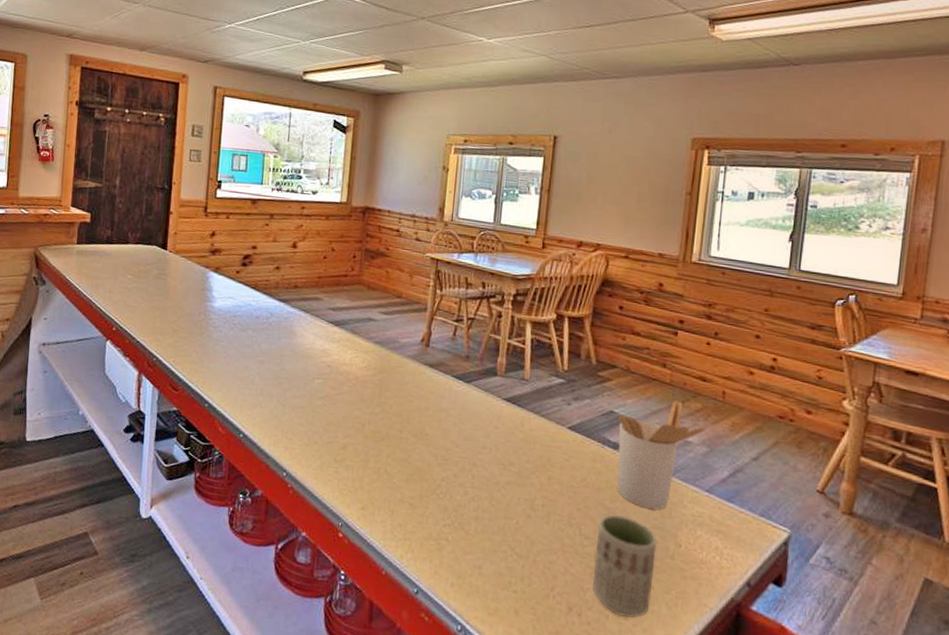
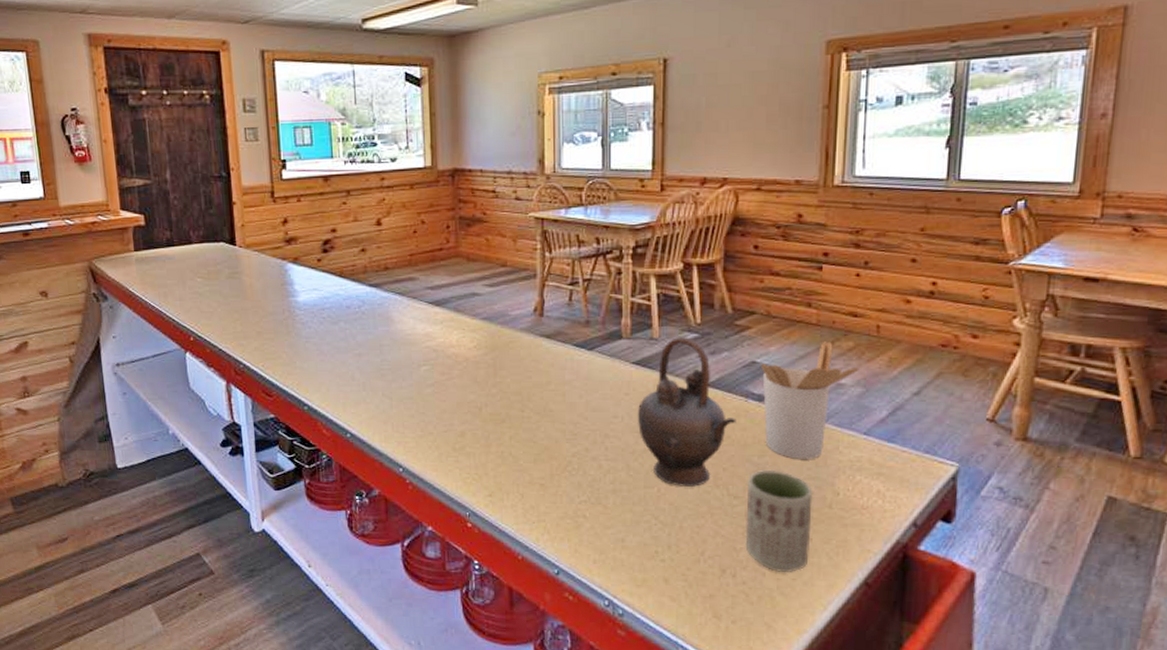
teapot: none [503,380,593,523] -> present [637,337,737,487]

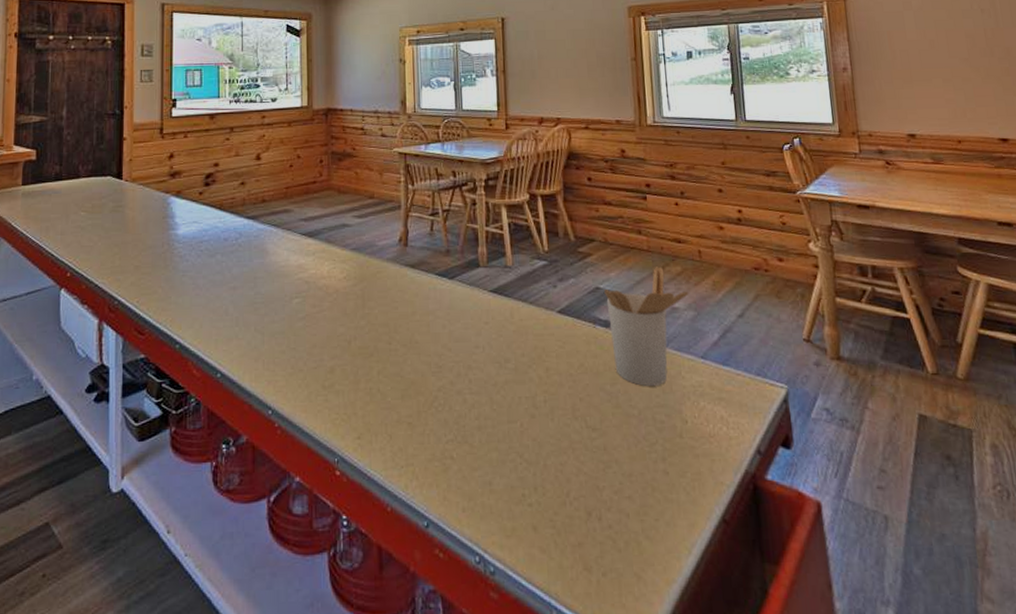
teapot: present [637,337,737,487] -> none [497,265,588,420]
cup: present [745,469,813,572] -> none [602,398,668,512]

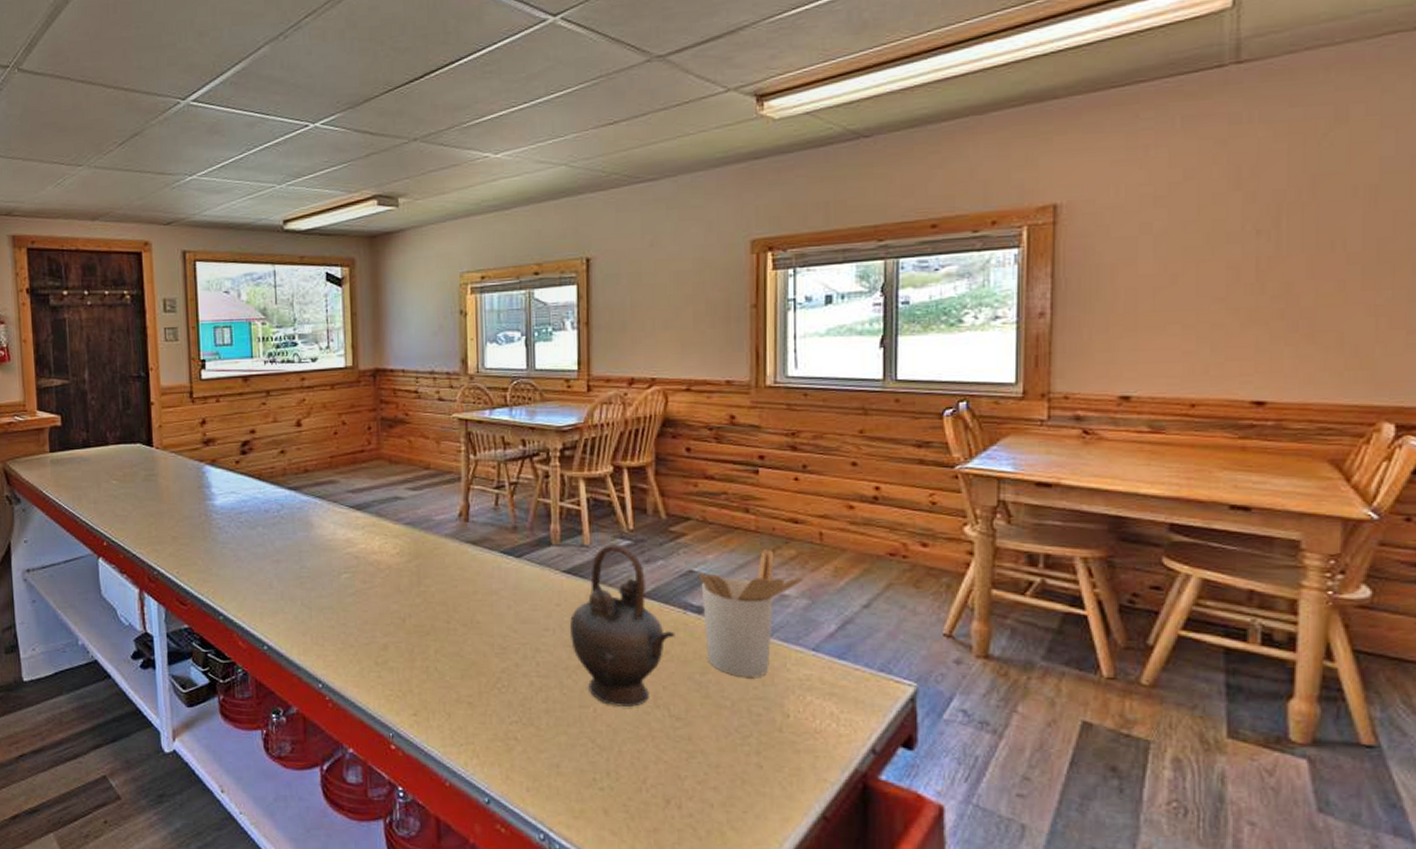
teapot: none [497,265,588,420] -> present [569,544,675,707]

